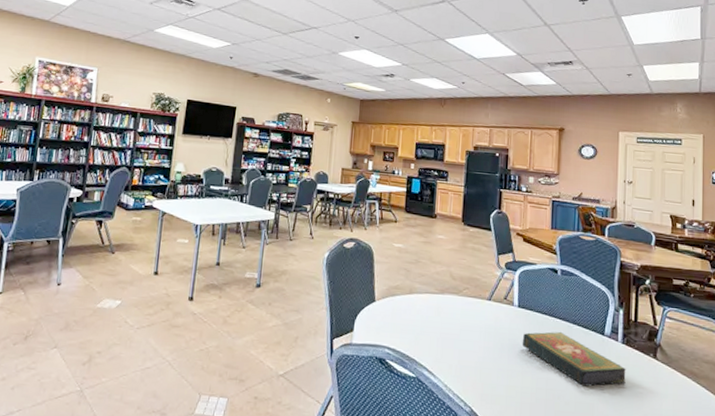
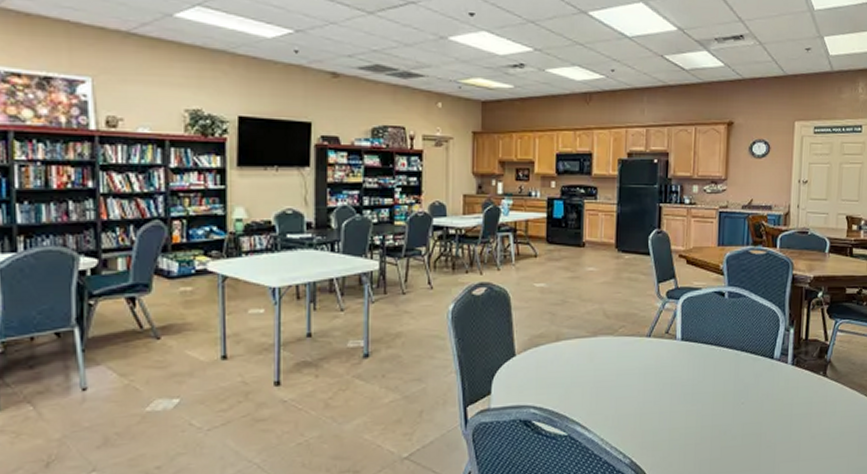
book: present [522,331,626,387] -> none [685,361,795,417]

